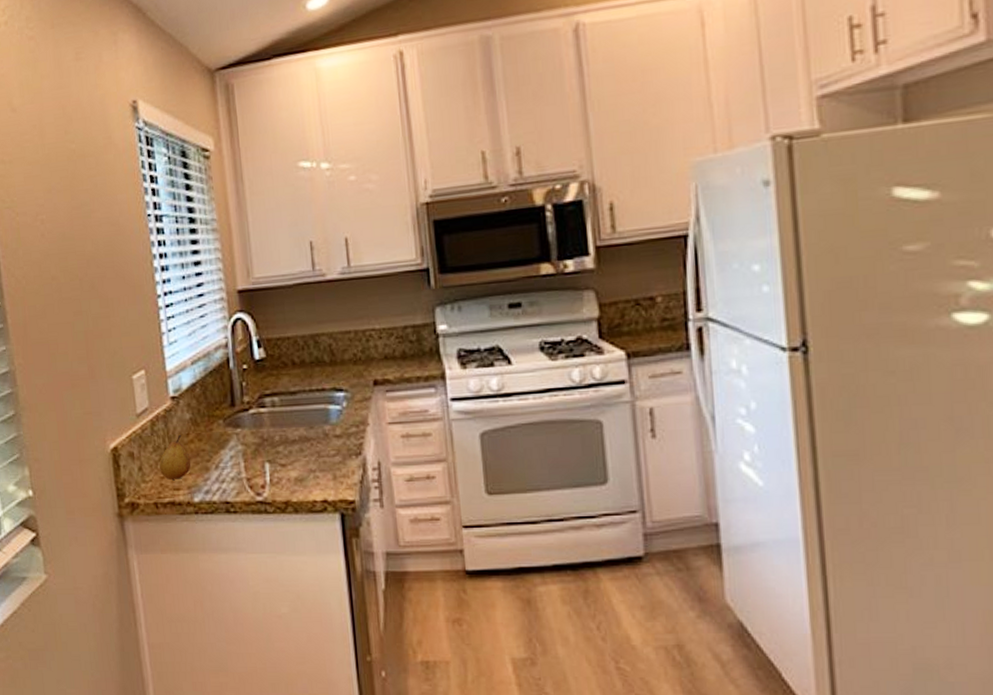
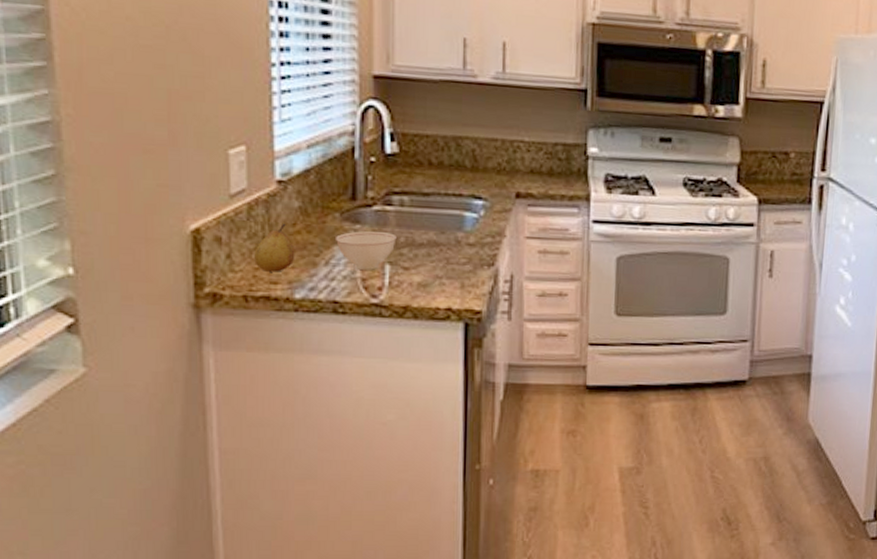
bowl: none [221,432,273,471] -> present [334,231,397,271]

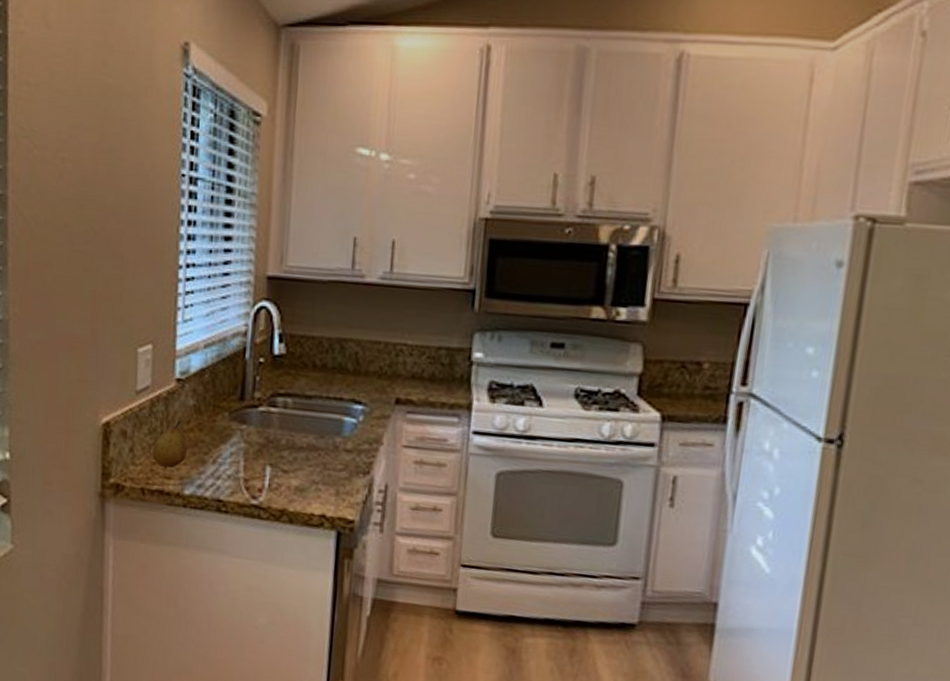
bowl: present [334,231,397,271] -> none [222,431,279,472]

